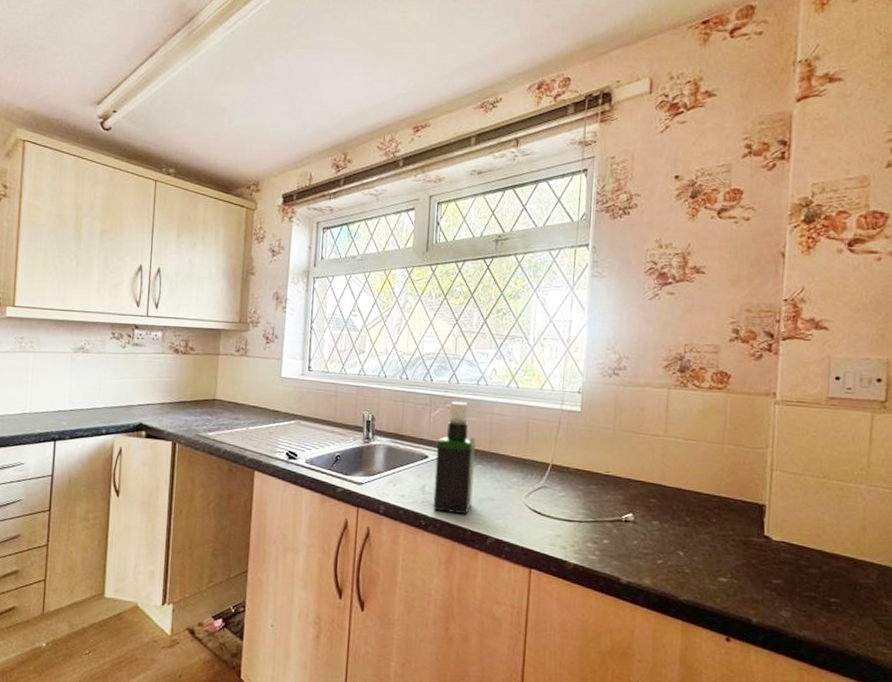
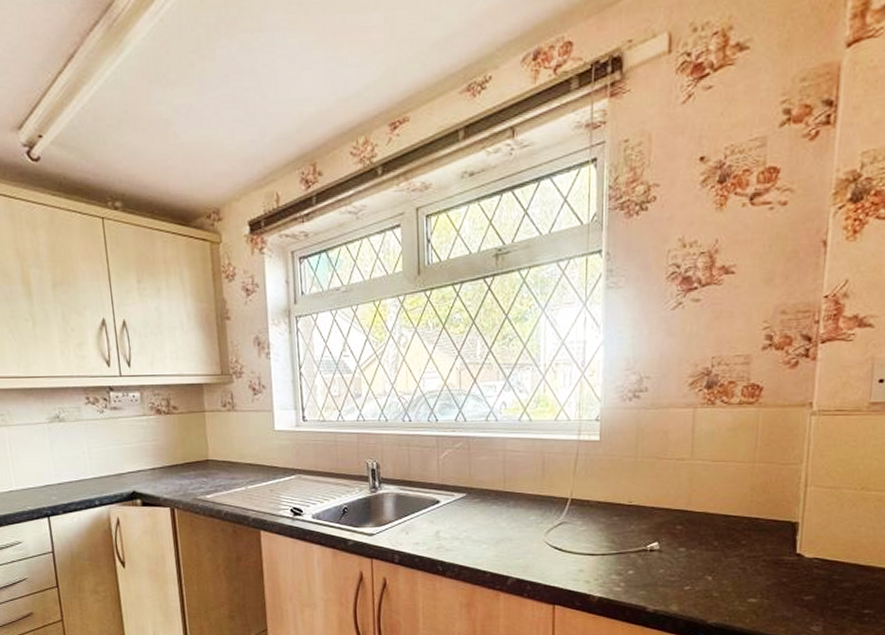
spray bottle: present [433,401,476,515] -> none [448,440,489,557]

